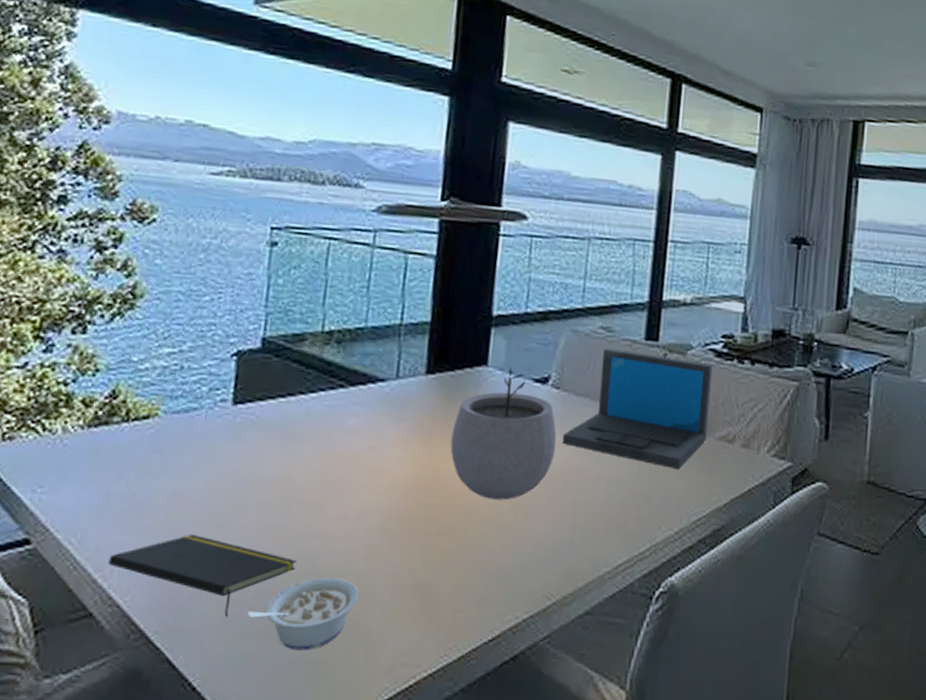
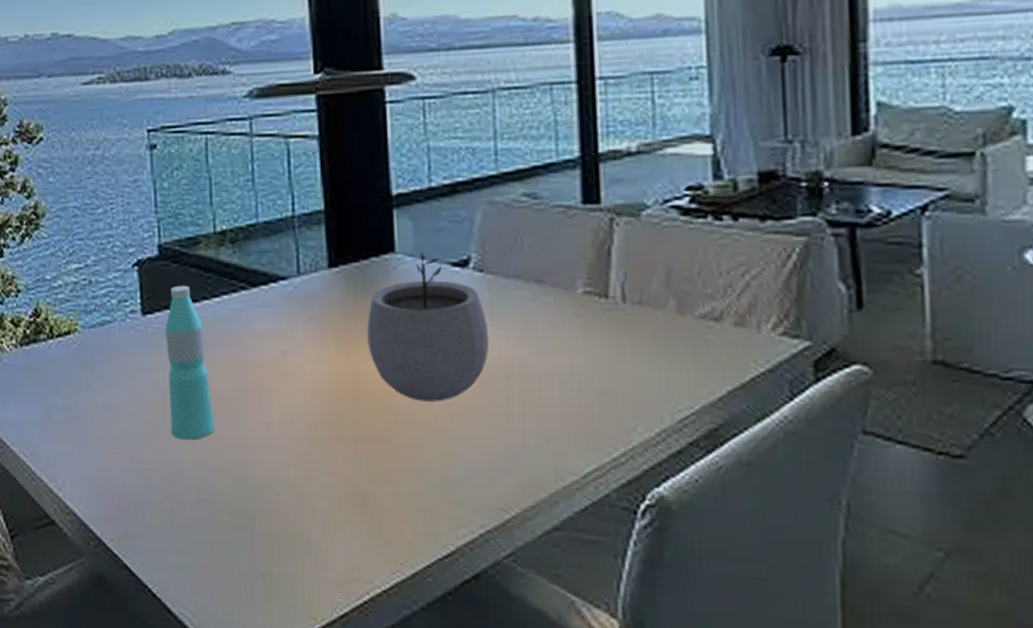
notepad: present [108,535,297,617] -> none [59,446,229,526]
water bottle: none [243,378,295,530] -> present [165,285,216,440]
legume: present [247,577,359,651] -> none [191,487,297,562]
laptop: present [562,347,713,469] -> none [495,217,683,357]

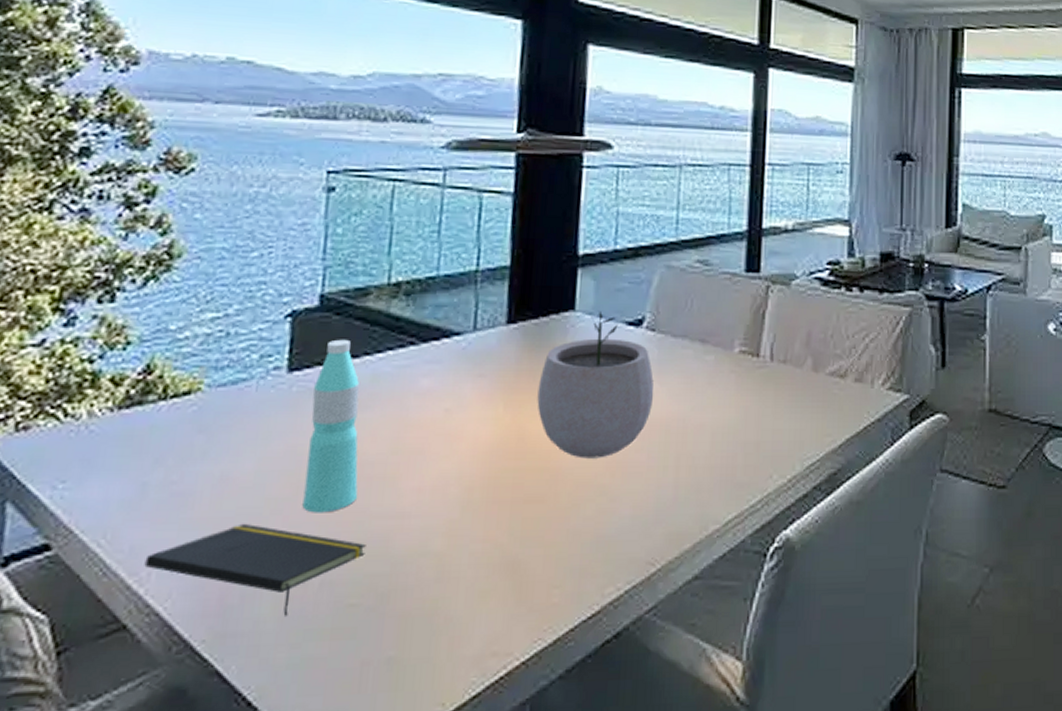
notepad: none [59,446,229,526] -> present [144,524,366,616]

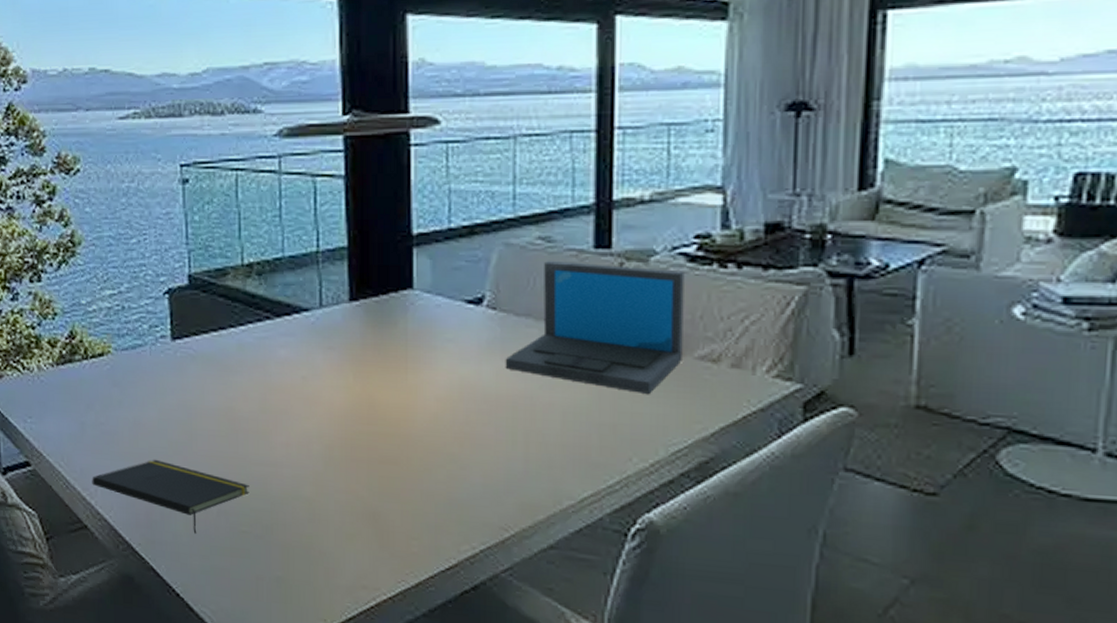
water bottle: present [302,339,360,513] -> none [193,313,239,457]
plant pot: present [537,312,654,459] -> none [383,290,499,429]
laptop: none [660,282,819,410] -> present [505,260,685,394]

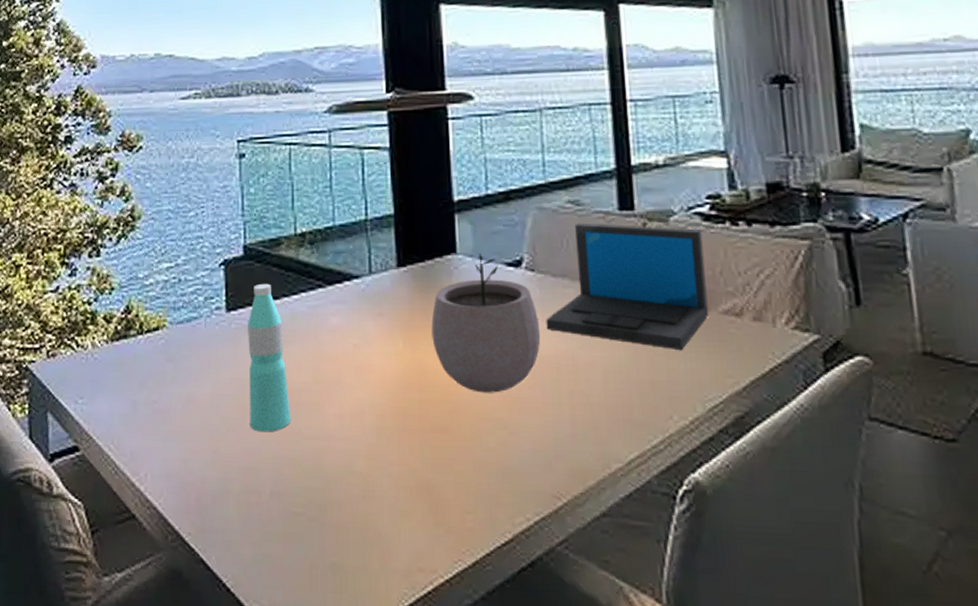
notepad: present [92,460,249,534] -> none [142,439,303,518]
water bottle: none [193,313,239,457] -> present [248,283,292,432]
plant pot: none [383,290,499,429] -> present [431,254,541,393]

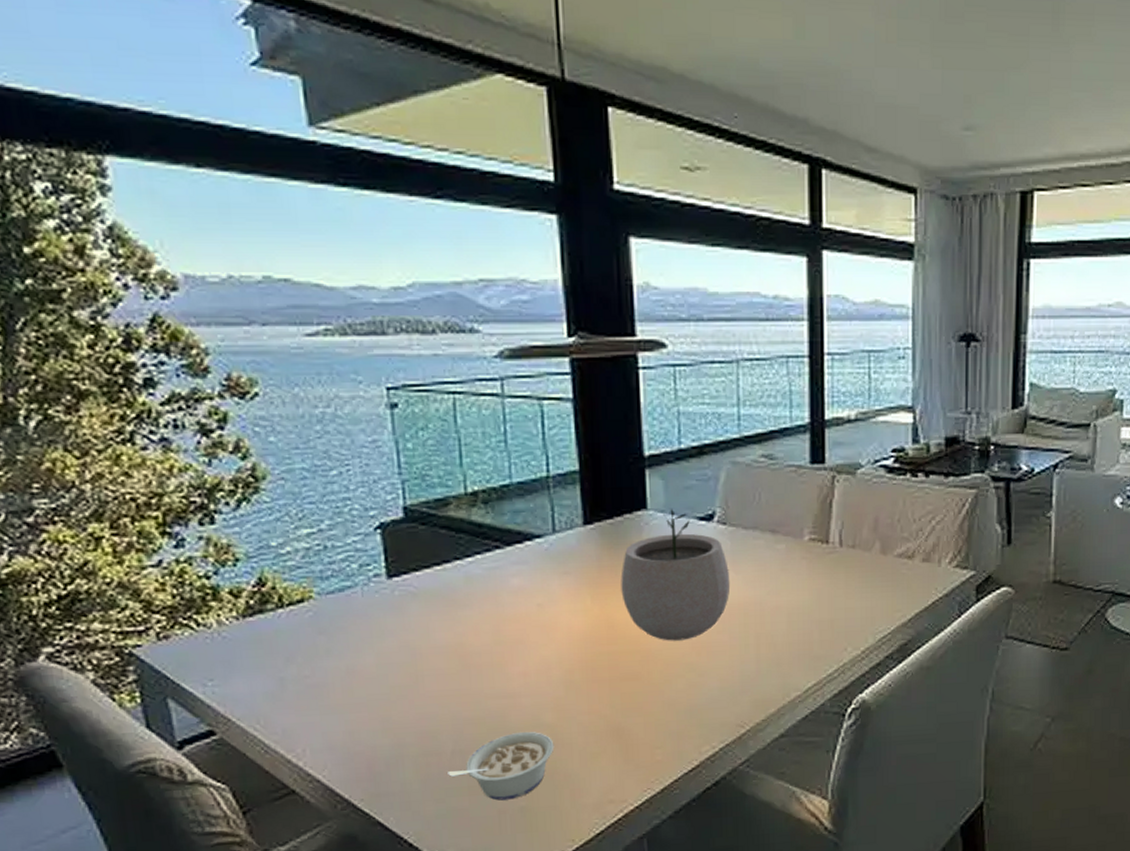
water bottle: present [248,283,292,432] -> none [414,546,472,697]
legume: none [266,478,366,553] -> present [448,731,555,801]
laptop: present [545,222,709,349] -> none [736,476,885,590]

